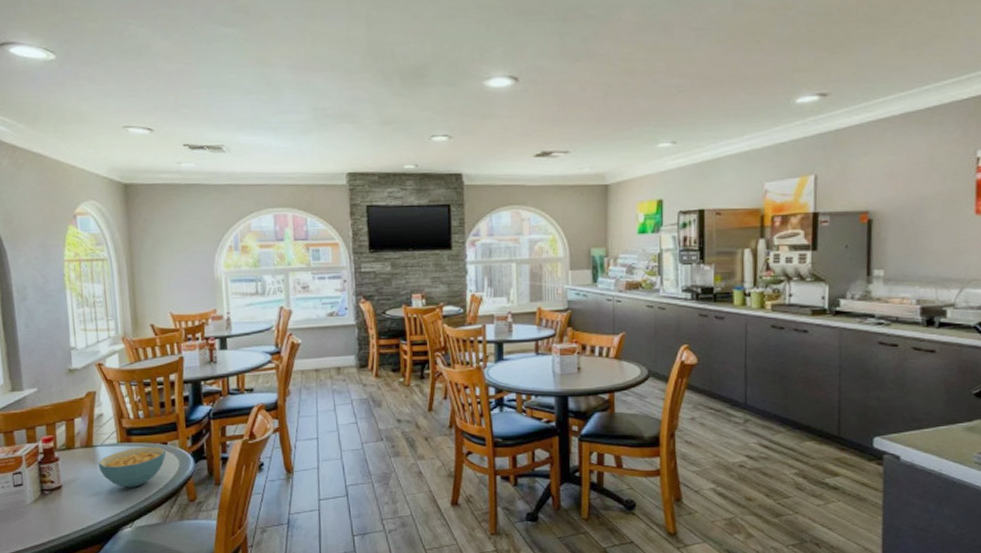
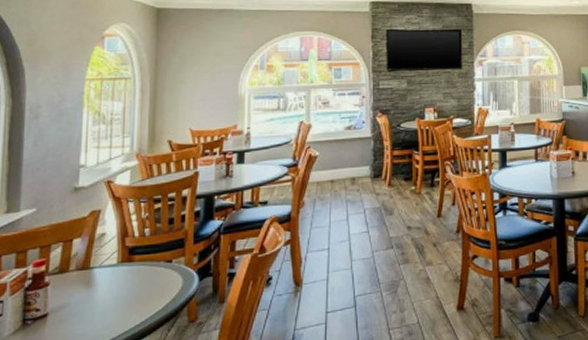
cereal bowl: present [98,446,166,488] -> none [93,264,169,311]

